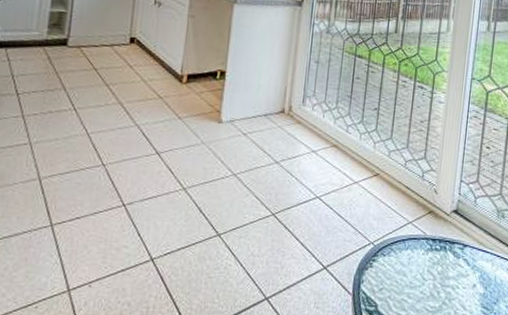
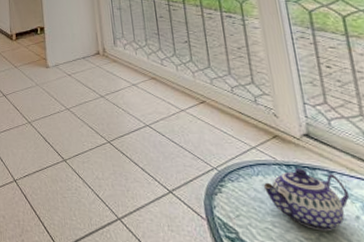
teapot: none [409,242,474,300] -> present [263,167,350,232]

